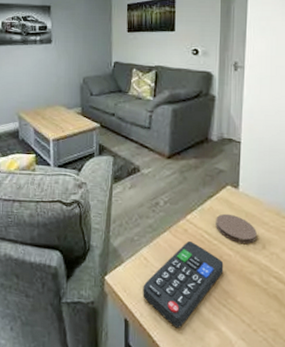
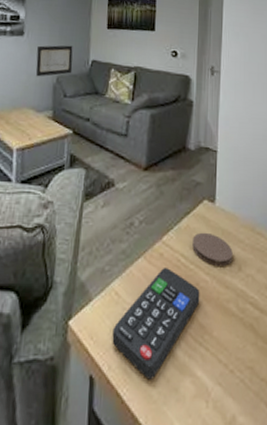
wall art: none [64,49,97,79] -> present [35,45,73,77]

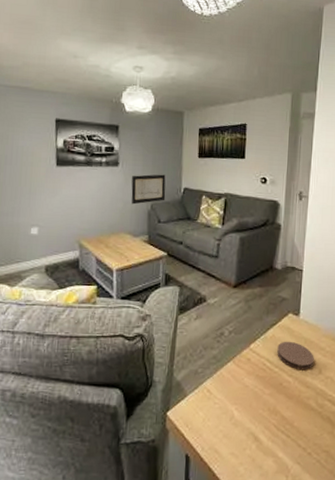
remote control: present [112,268,200,380] -> none [205,371,283,459]

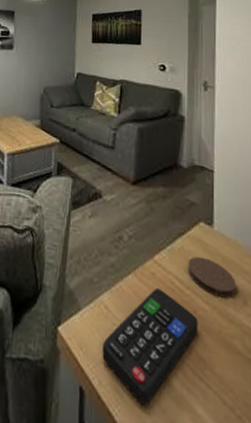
wall art: present [131,174,166,205] -> none [24,58,59,88]
remote control: none [205,371,283,459] -> present [102,288,199,406]

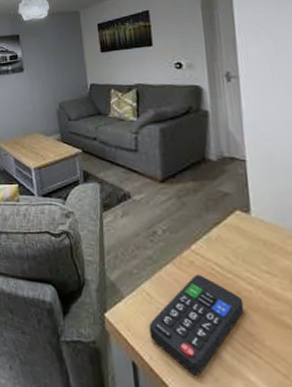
coaster: present [188,256,236,299] -> none [226,242,282,279]

